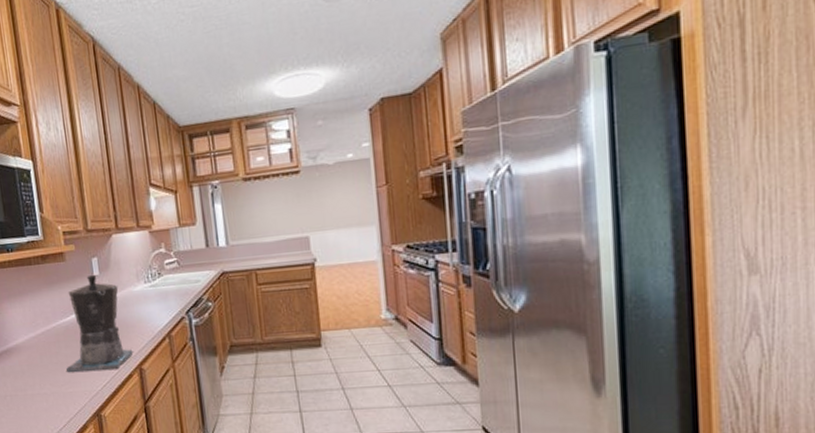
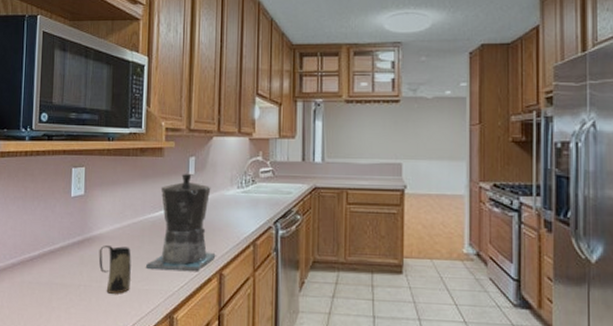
mug: none [18,354,55,400] -> present [98,244,131,294]

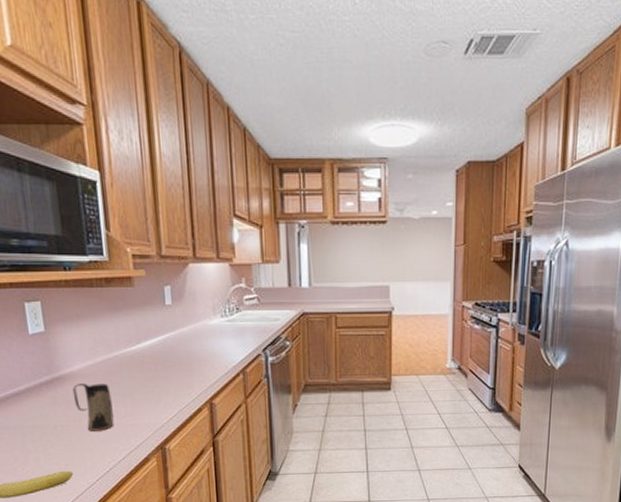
coffee maker: present [145,173,216,271] -> none [128,303,204,403]

